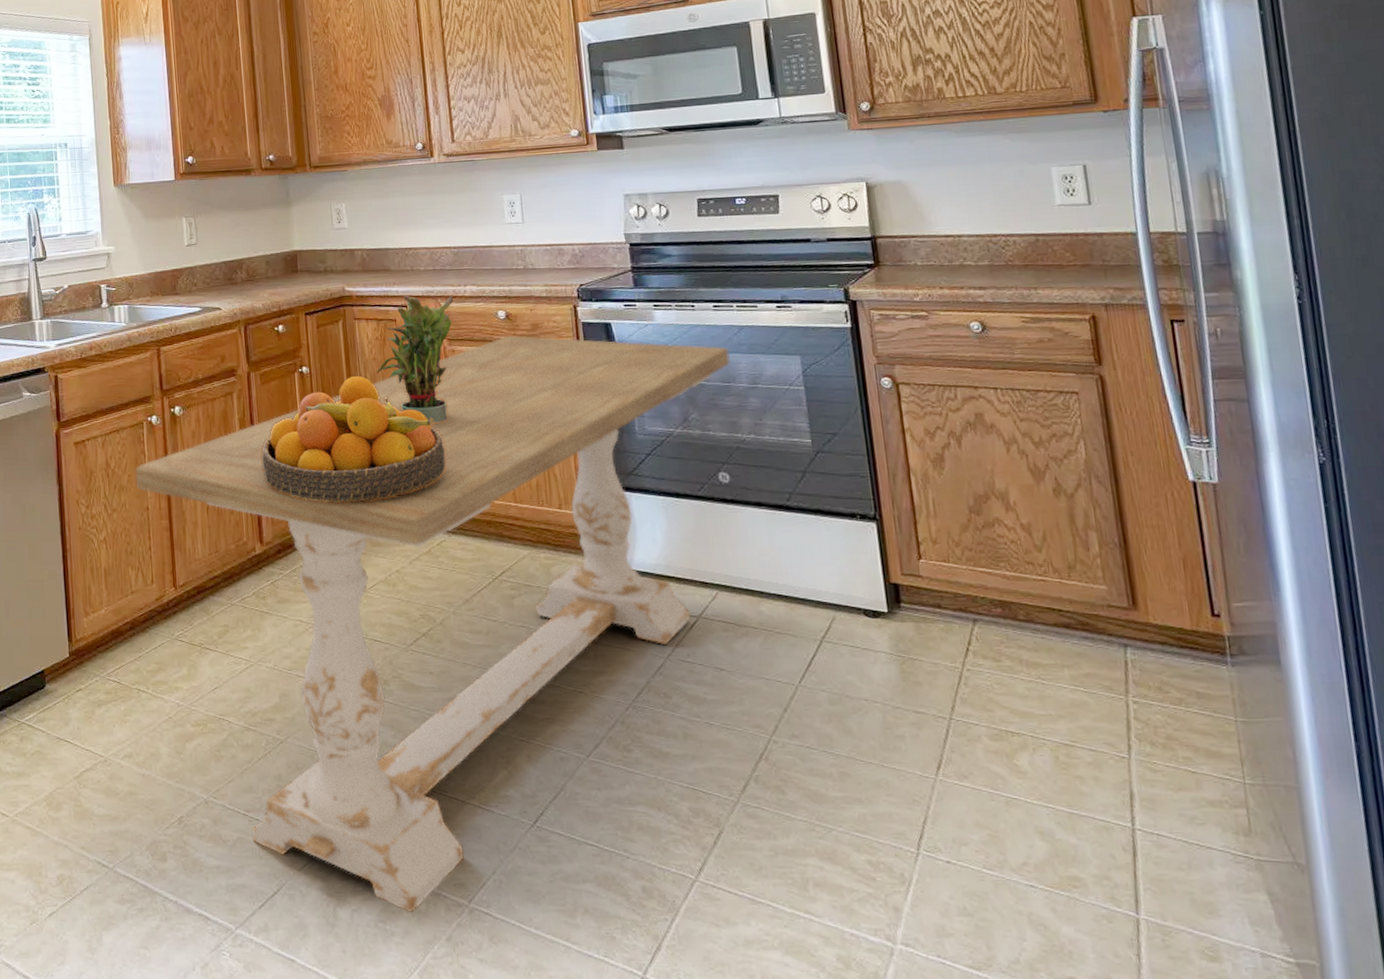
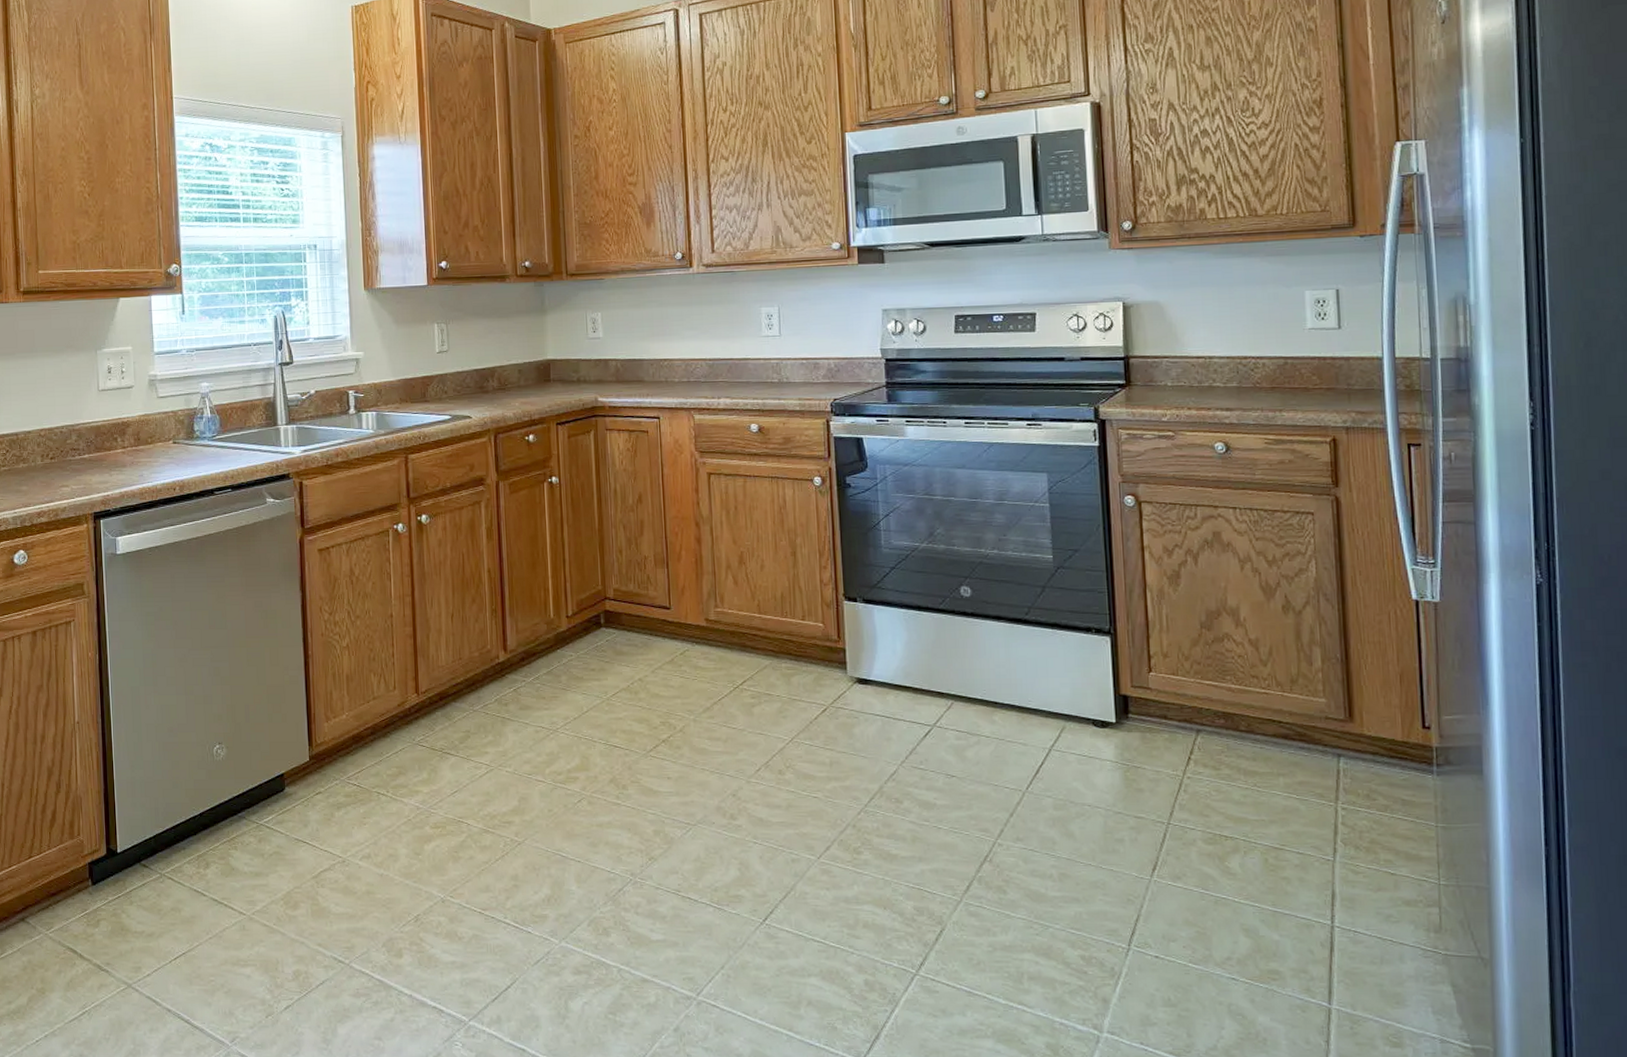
dining table: present [135,336,730,913] -> none [379,449,978,1006]
fruit bowl: present [261,376,447,503] -> none [507,487,693,612]
potted plant: present [375,295,454,423] -> none [625,406,707,534]

